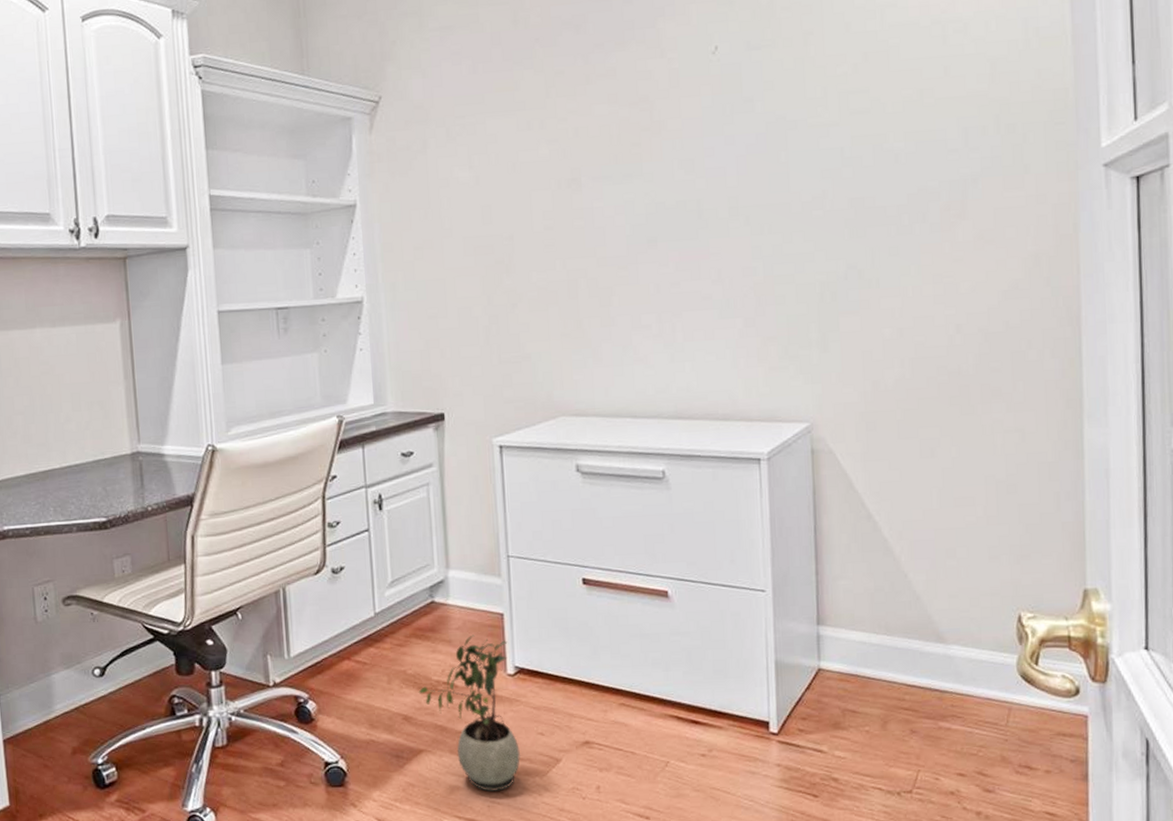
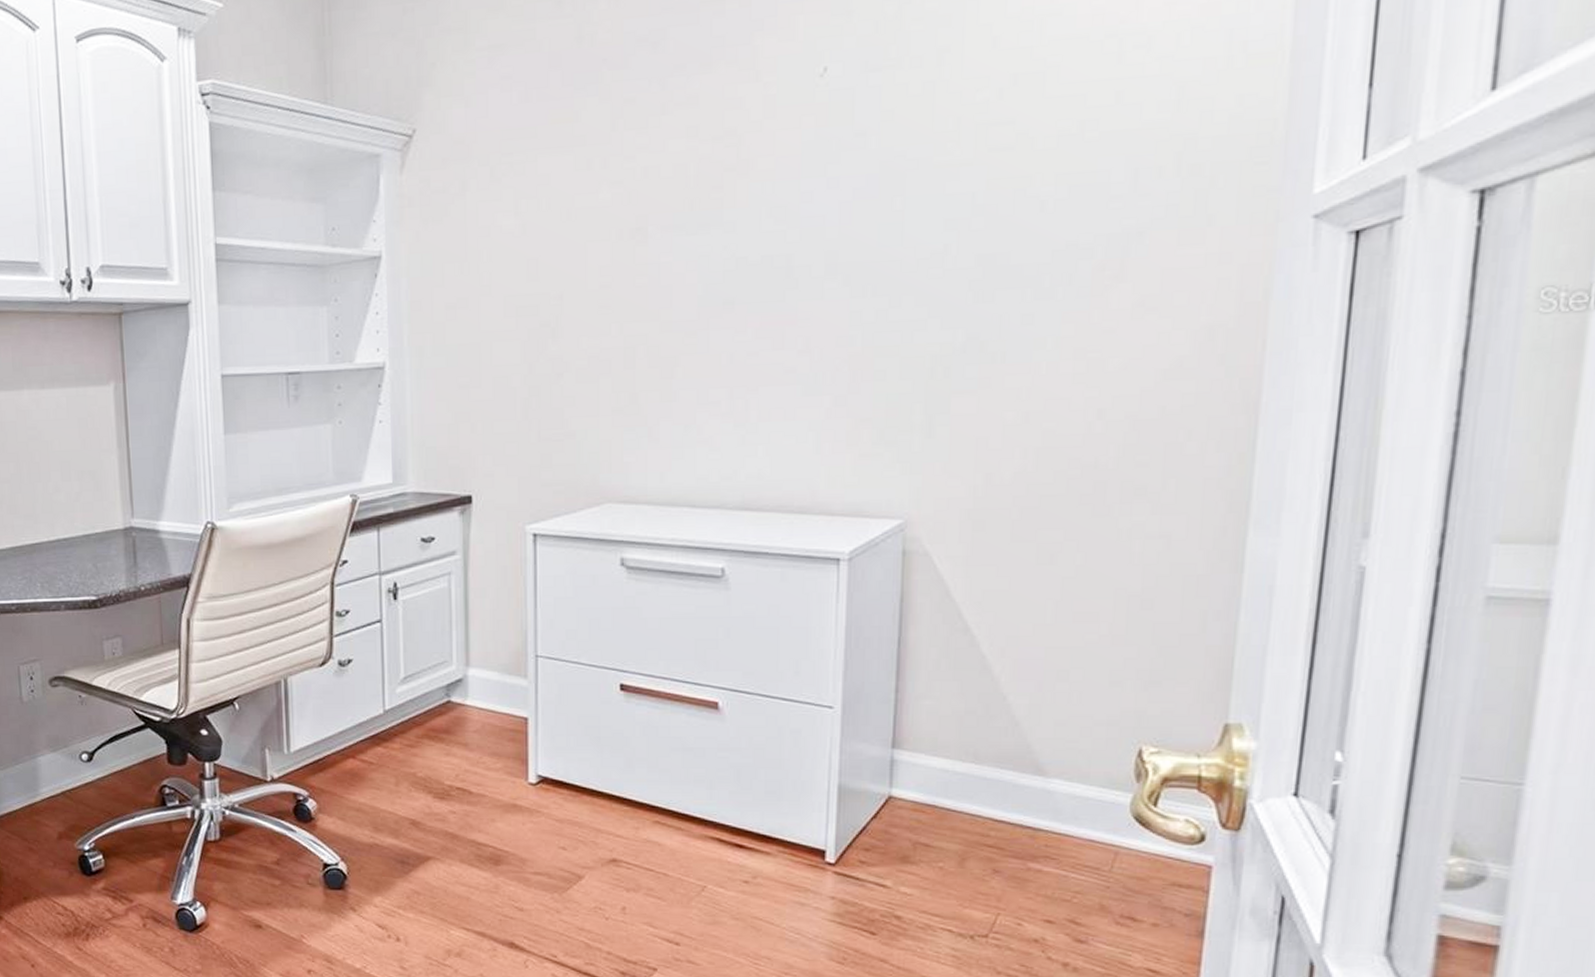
potted plant: present [418,634,520,791] -> none [428,739,538,905]

